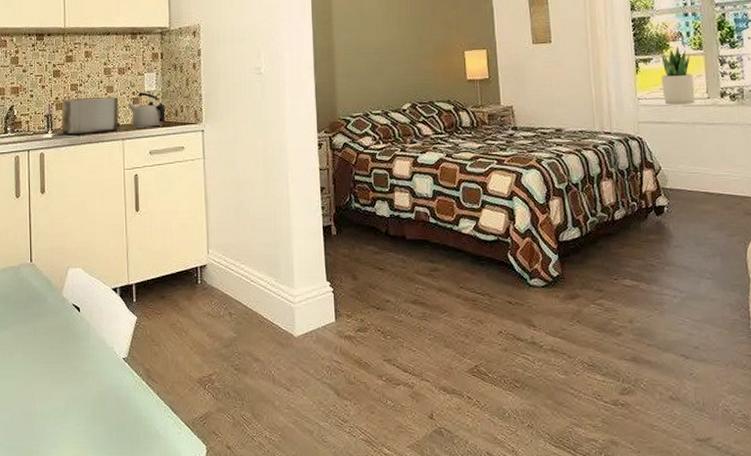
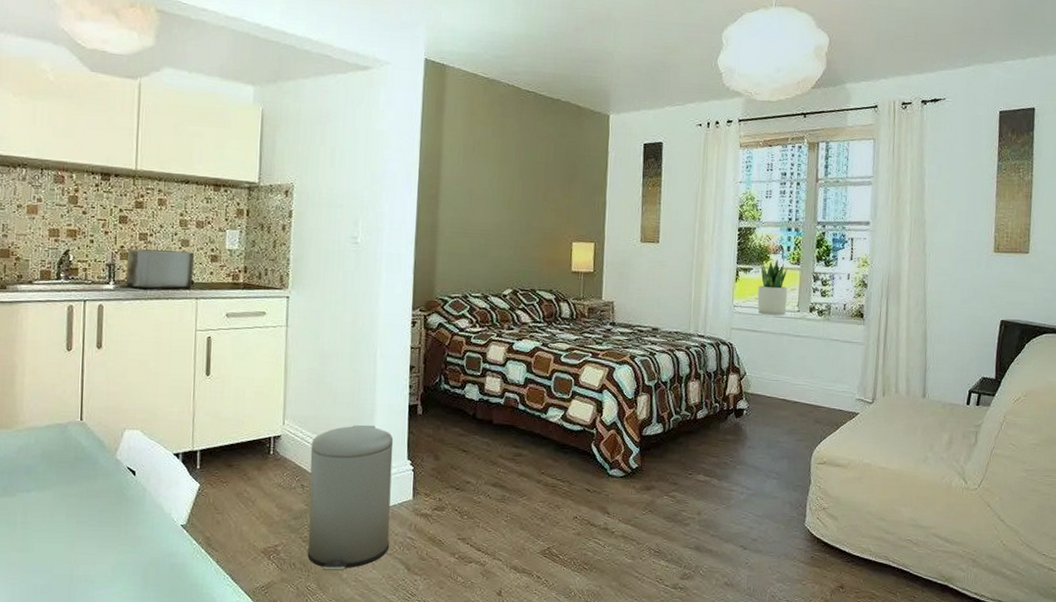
kettle: present [127,92,165,129] -> none [204,250,247,289]
pedal bin: none [235,248,317,399] -> present [307,425,394,571]

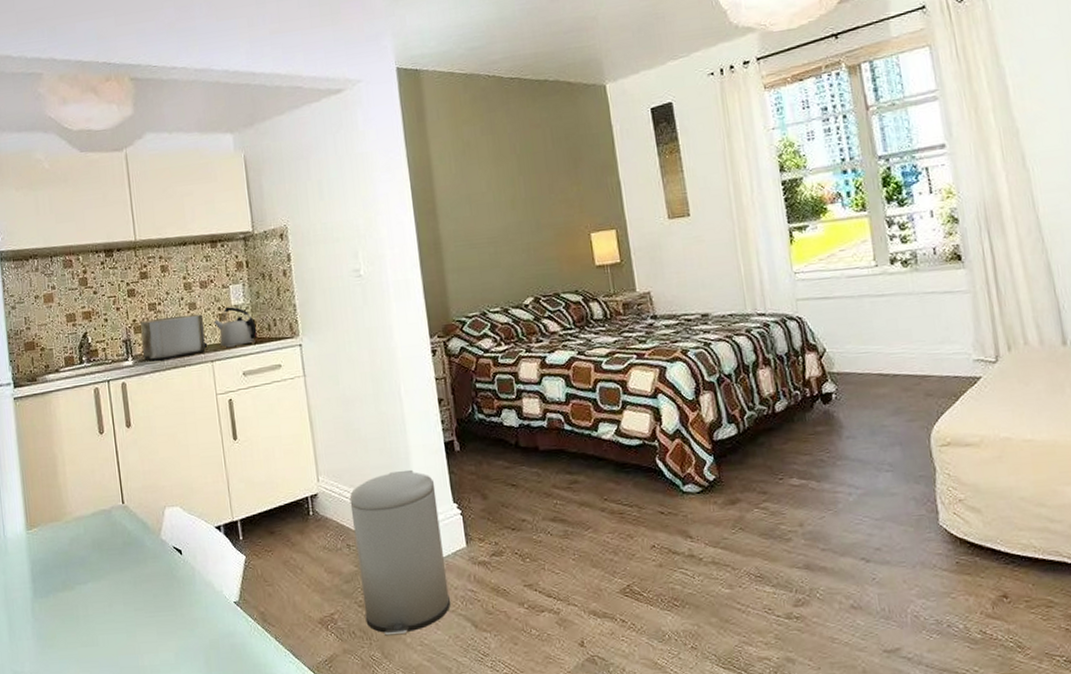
kettle: none [204,250,247,289] -> present [213,307,258,348]
planter: present [757,259,788,316] -> none [818,209,861,278]

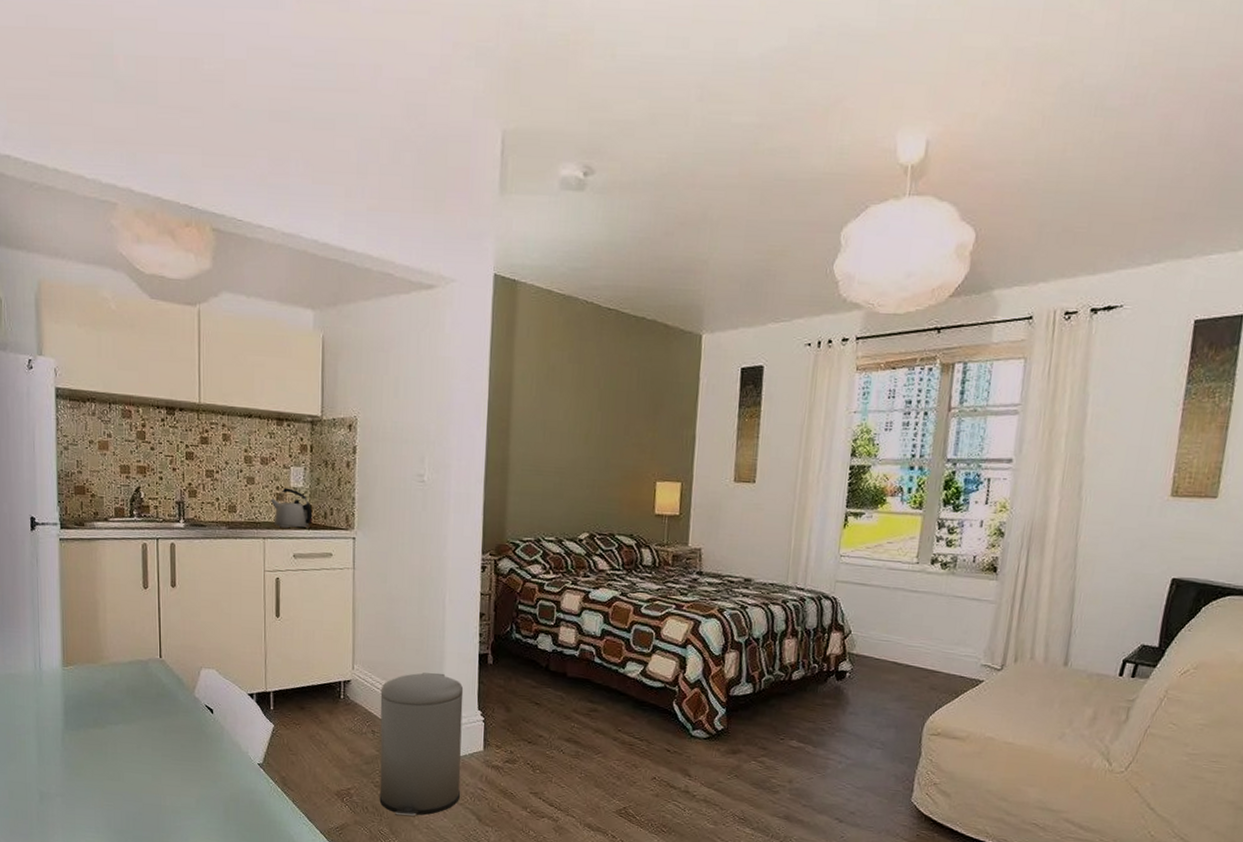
toaster: present [140,314,208,361] -> none [195,486,262,529]

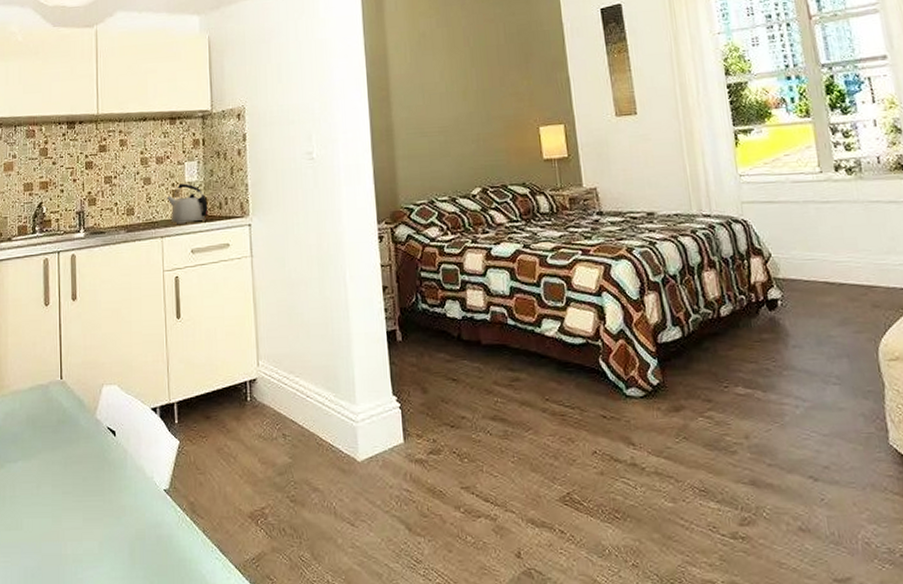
pedal bin: present [379,672,464,818] -> none [288,358,384,536]

